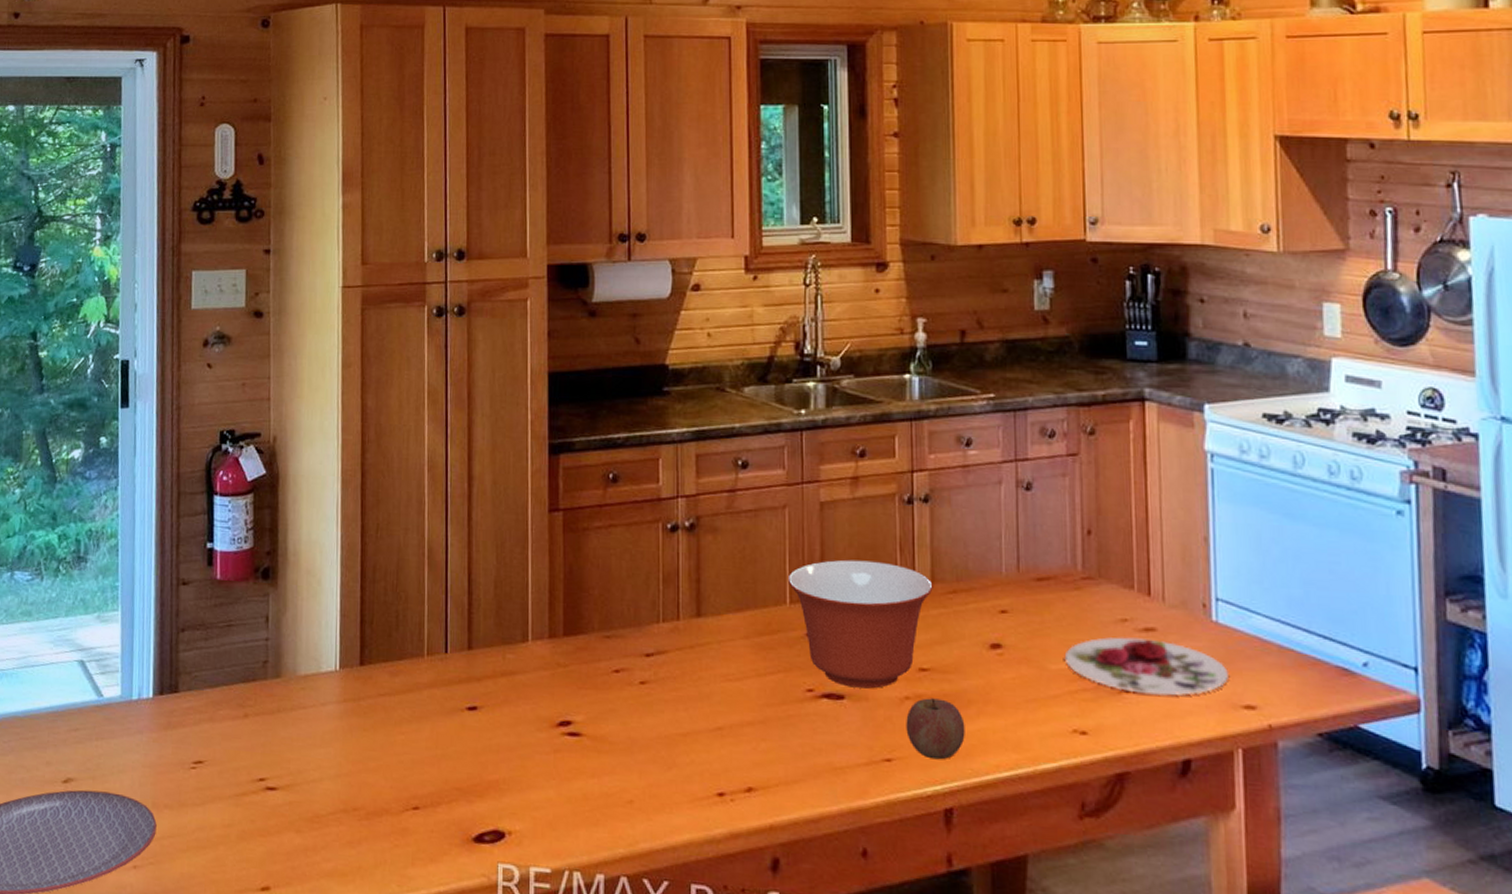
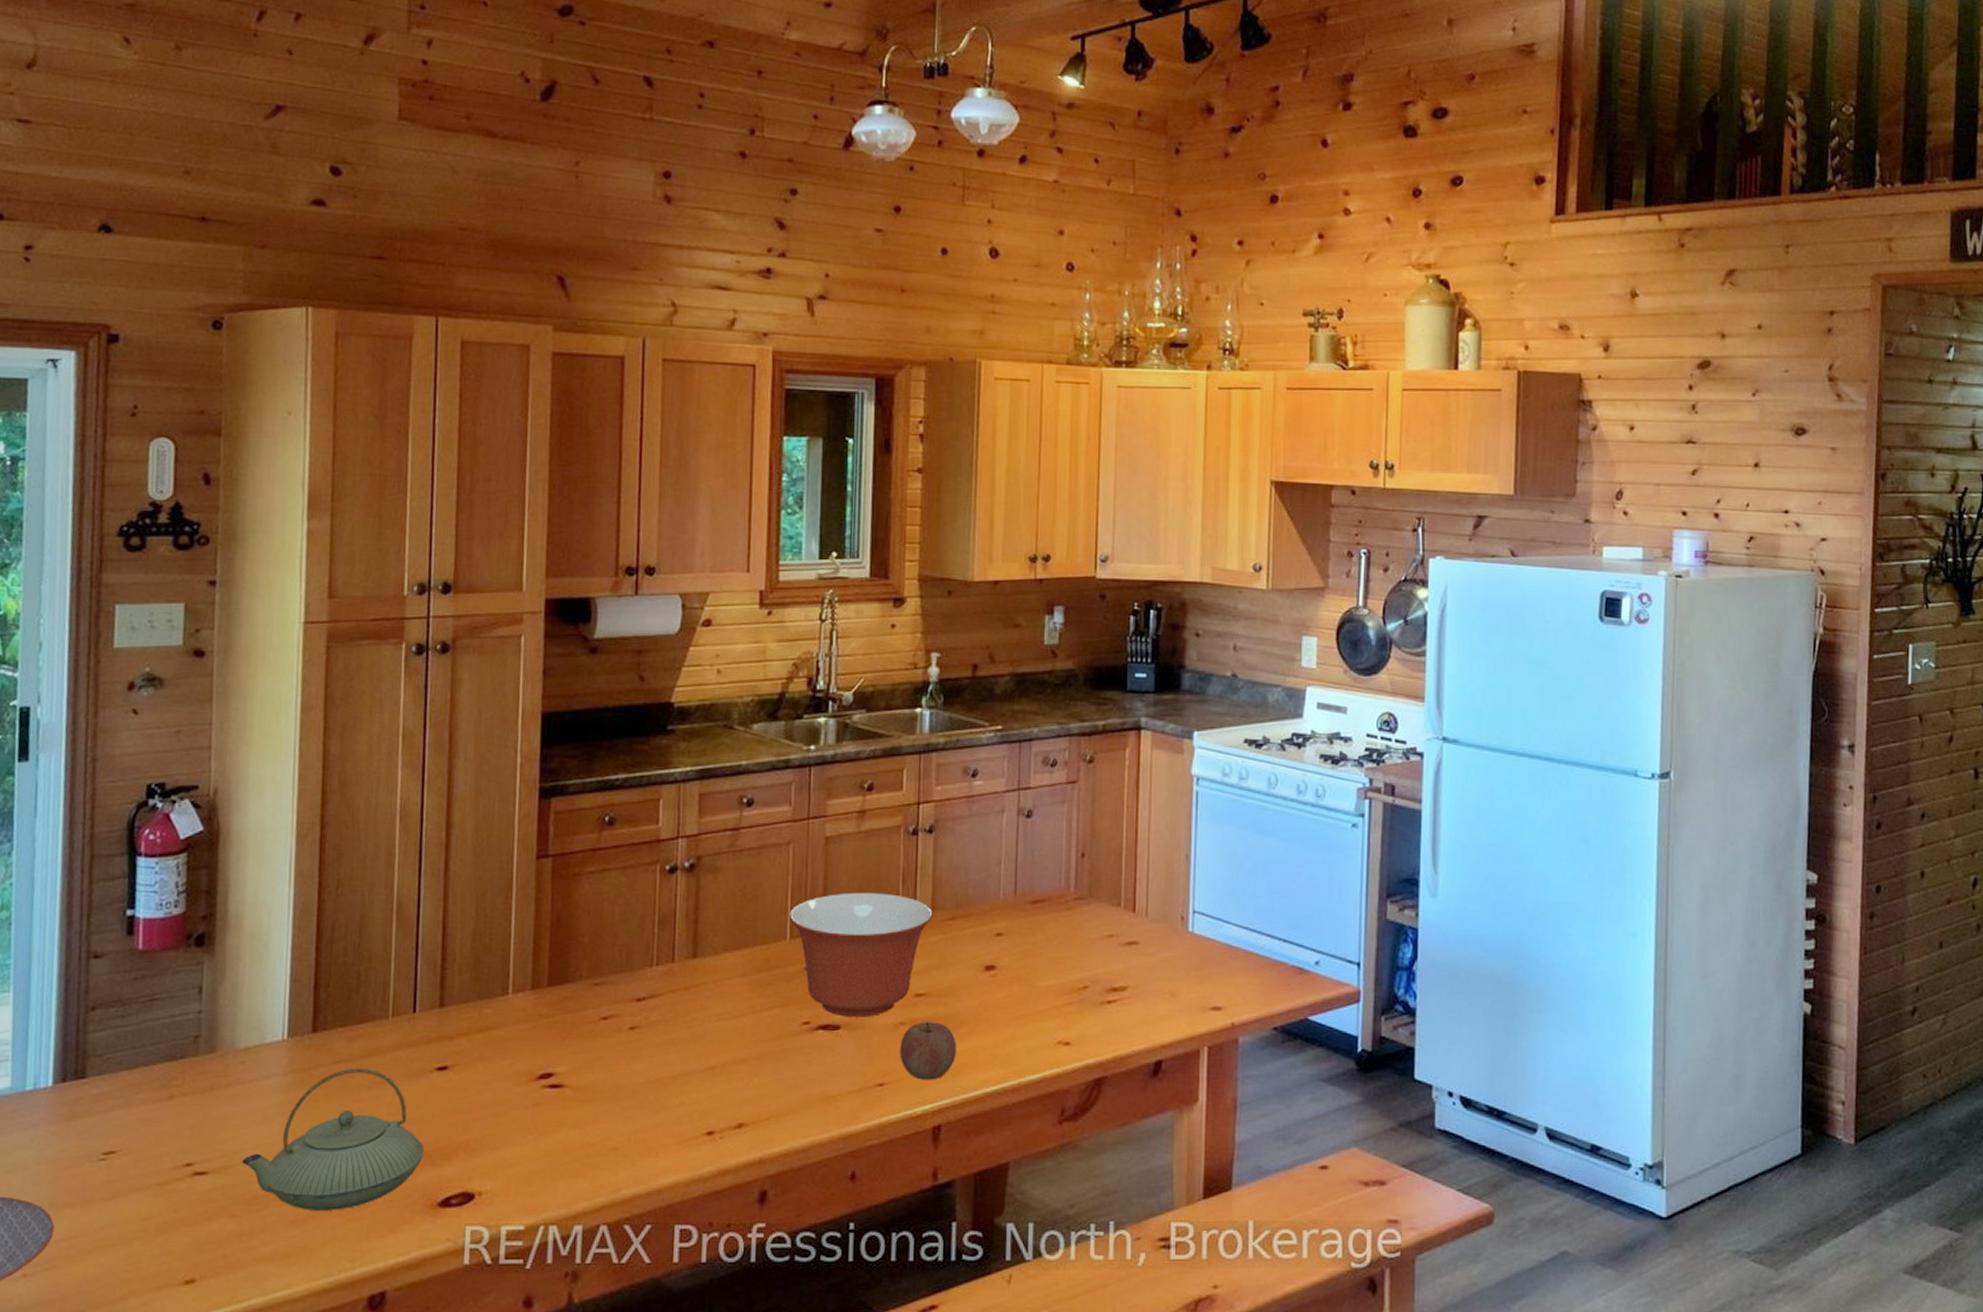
teapot: none [305,701,459,836] -> present [242,1068,424,1210]
plate: present [1064,637,1228,696] -> none [1053,952,1199,1003]

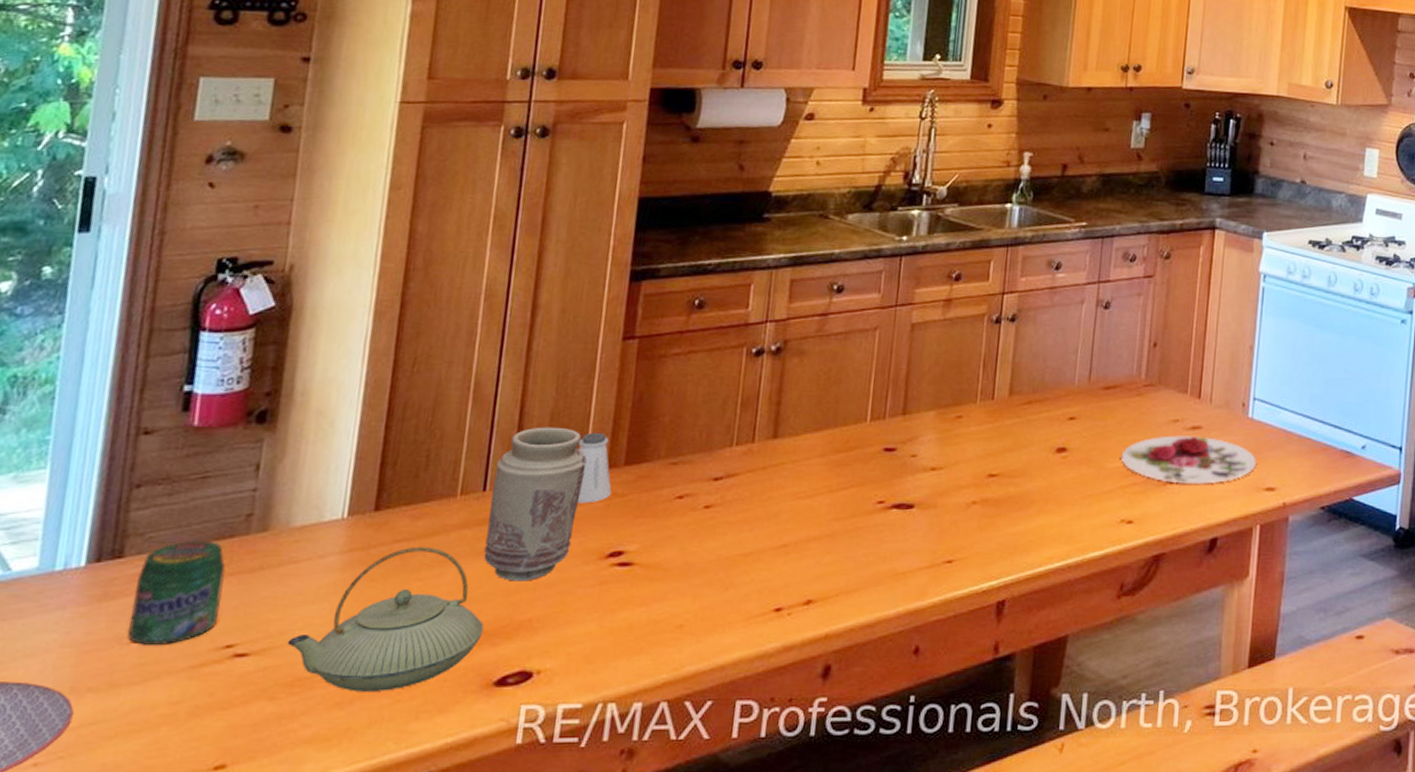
jar: none [96,1061,179,1164] -> present [127,540,226,647]
vase: none [419,948,511,1103] -> present [484,427,587,581]
saltshaker: none [501,952,537,1025] -> present [578,432,612,504]
mixing bowl: present [788,892,933,1017] -> none [870,377,1011,497]
apple: present [900,1022,957,1080] -> none [969,501,1025,557]
plate: none [1053,952,1199,1003] -> present [1120,435,1256,484]

